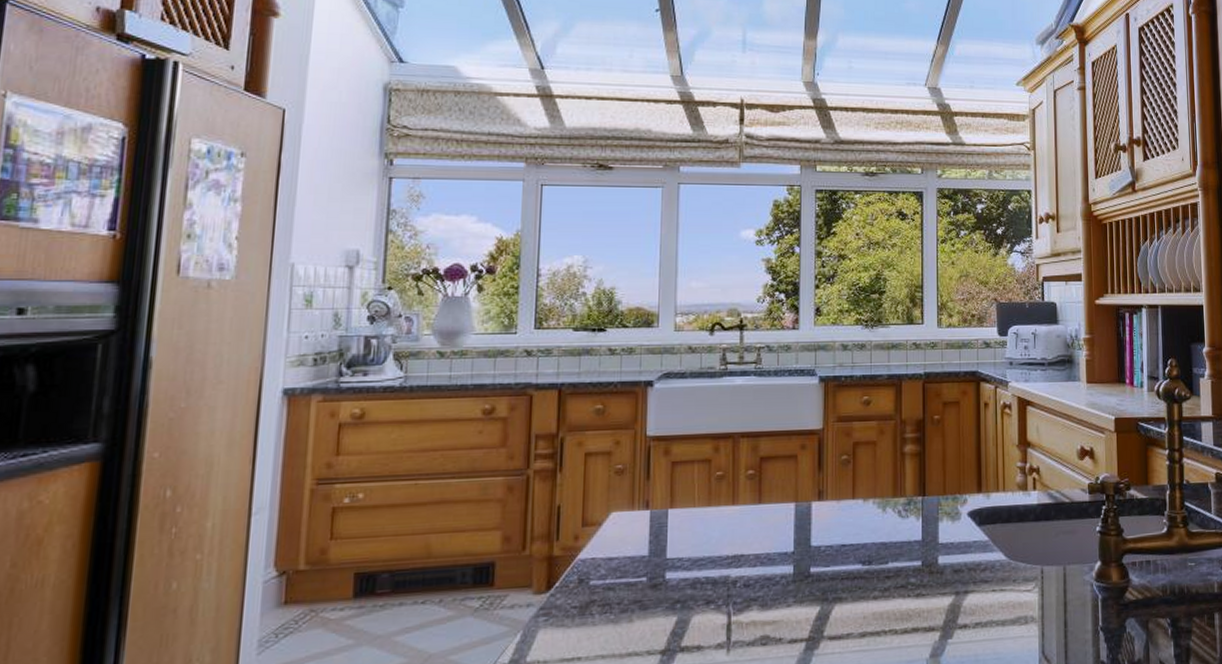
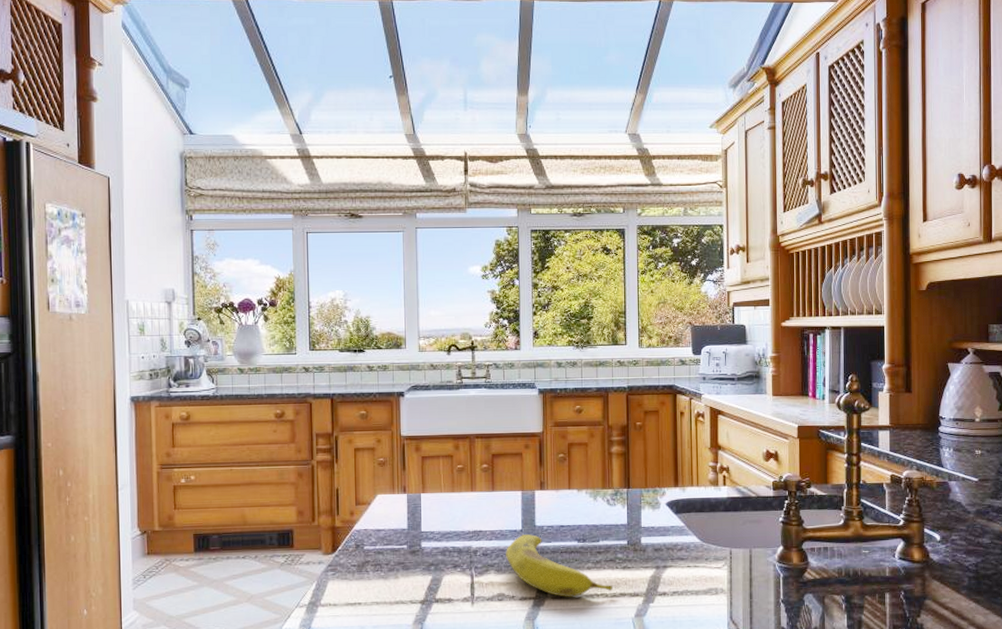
fruit: none [773,557,903,637] -> present [506,534,613,597]

